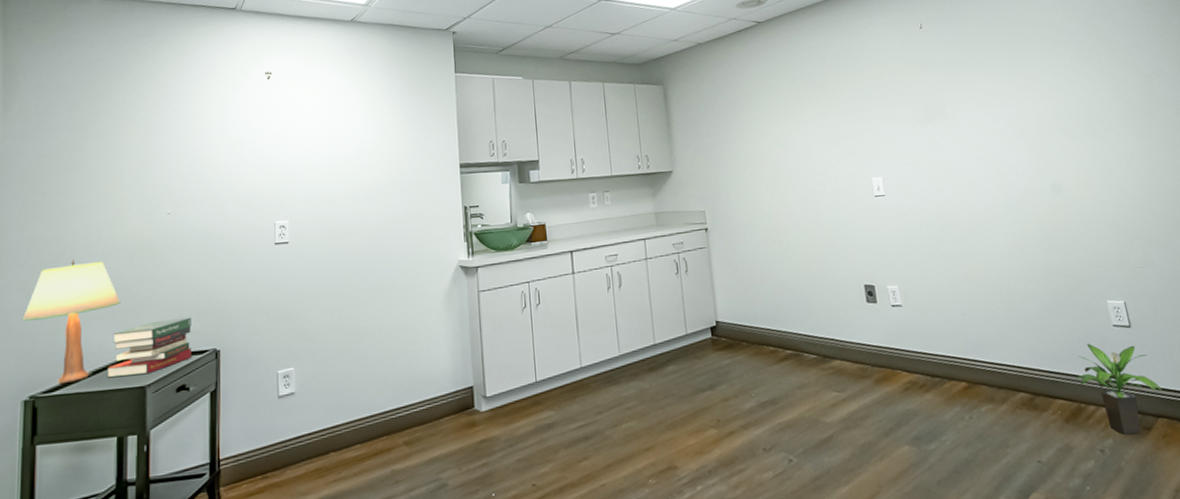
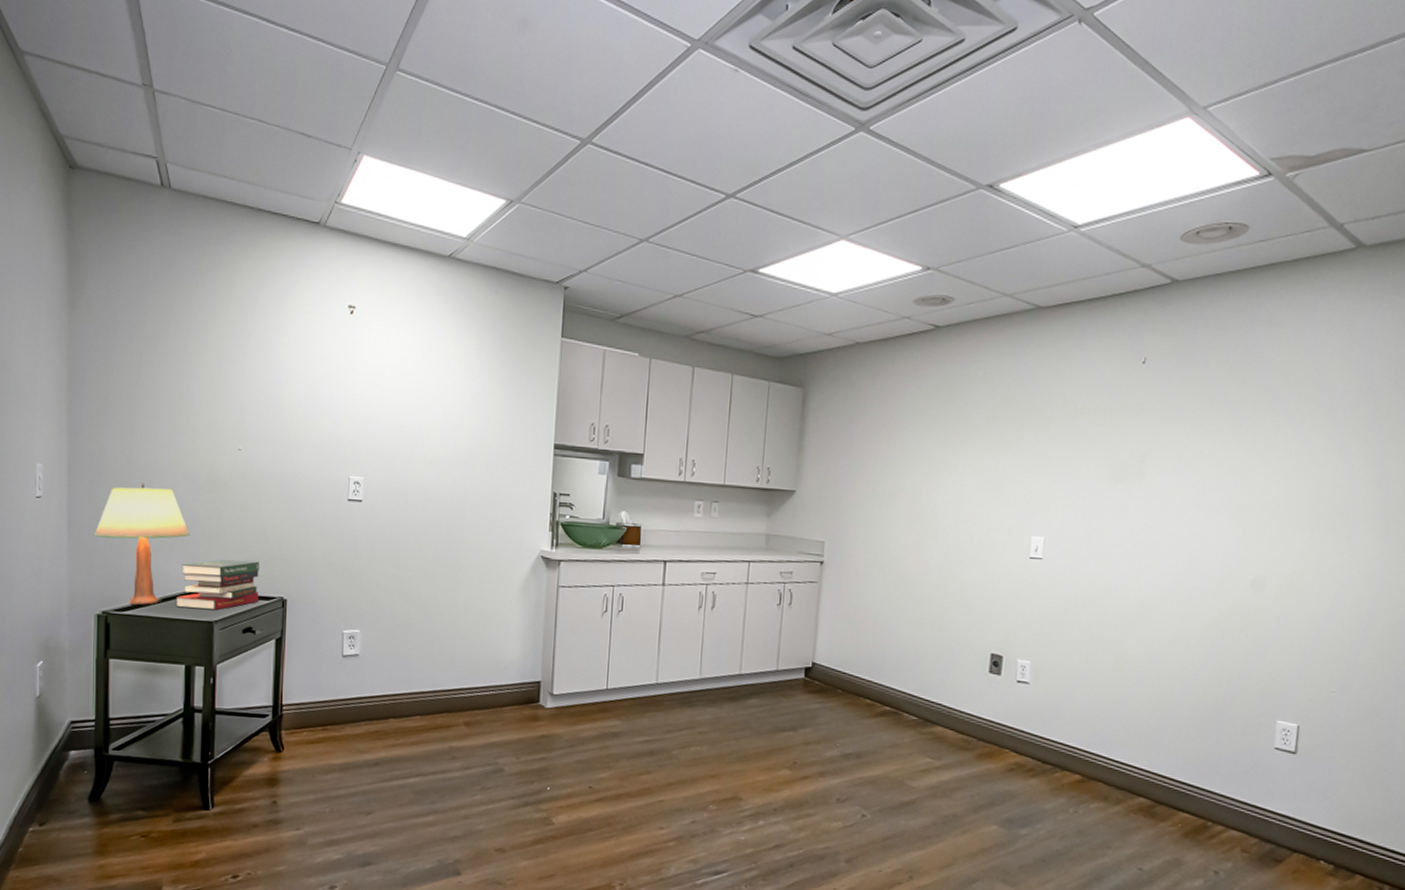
potted plant: present [1074,344,1163,435] -> none [1208,762,1310,863]

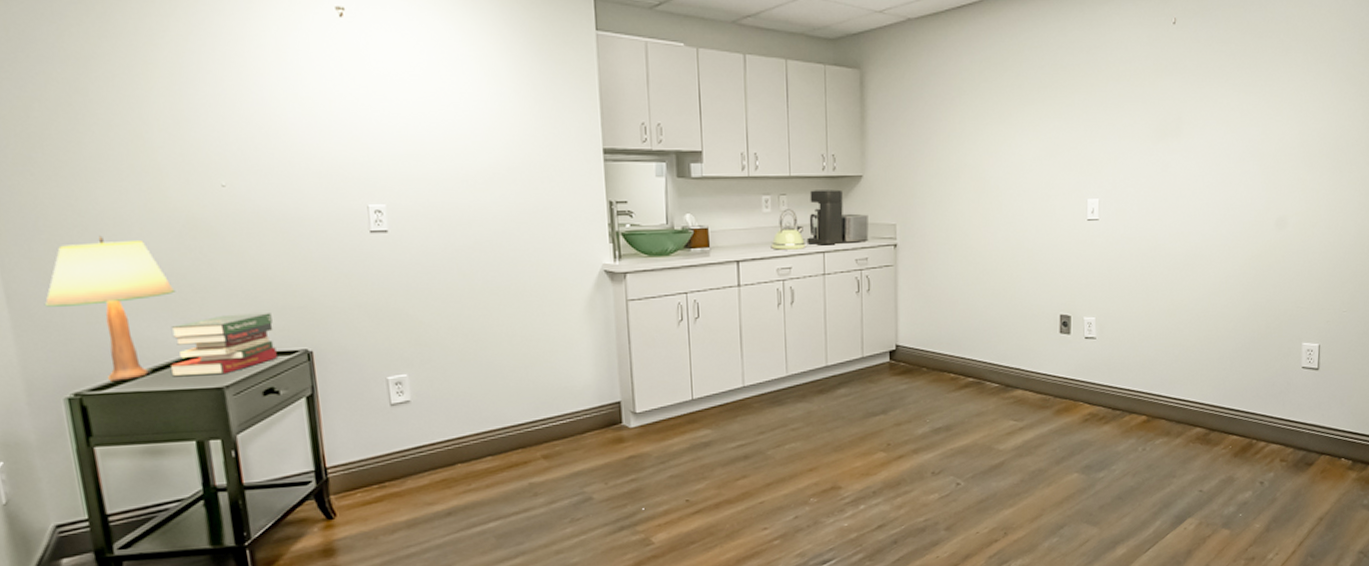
kettle: none [698,516,732,556] -> present [771,209,805,250]
coffee maker: none [733,500,774,556] -> present [806,189,844,246]
toaster: none [767,526,797,556] -> present [841,213,869,243]

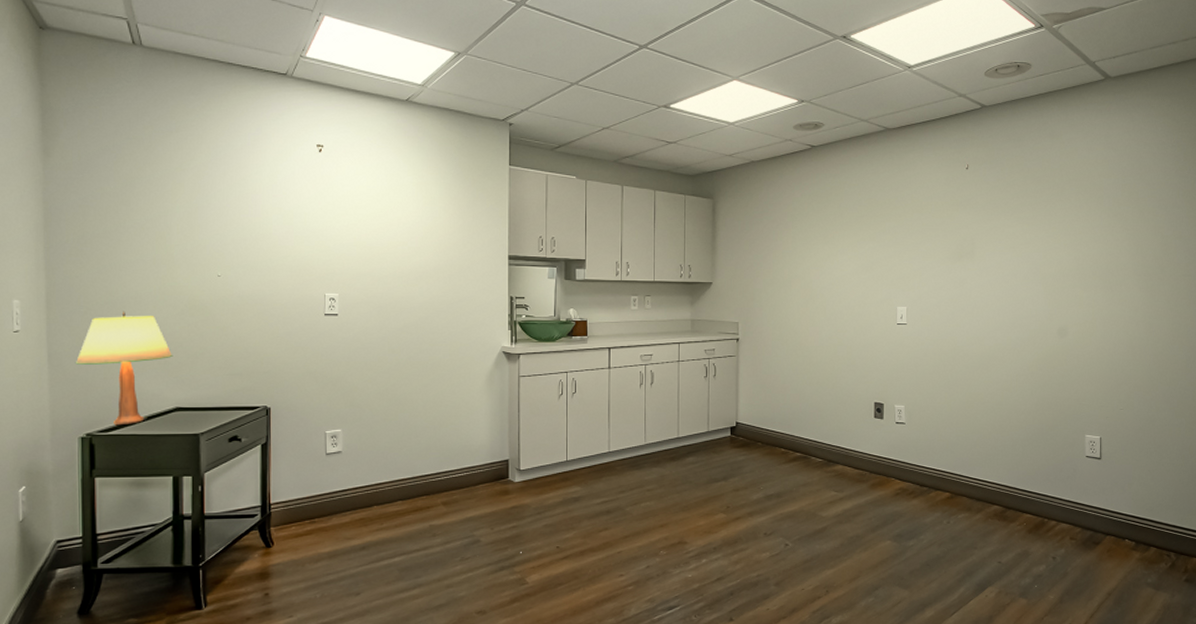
books: present [169,313,277,377] -> none [161,375,243,424]
kettle: present [771,209,805,250] -> none [636,307,664,340]
coffee maker: present [806,189,844,246] -> none [665,293,696,338]
toaster: present [841,213,869,243] -> none [693,312,716,336]

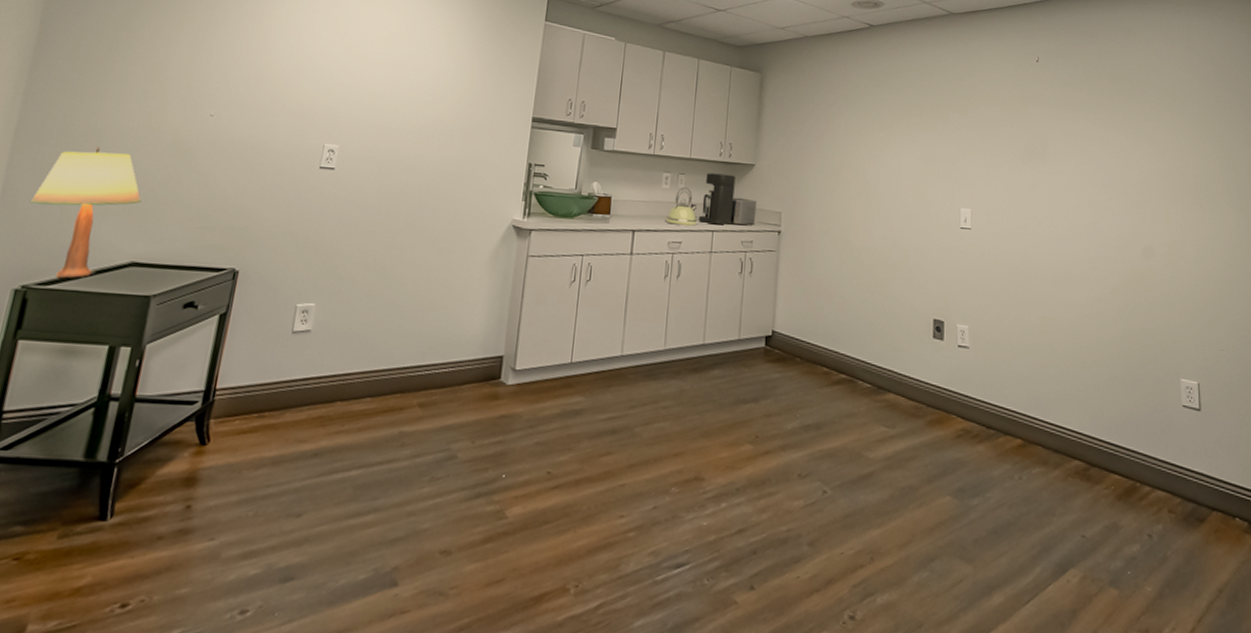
kettle: none [636,307,664,340] -> present [665,187,697,226]
coffee maker: none [665,293,696,338] -> present [698,173,736,226]
toaster: none [693,312,716,336] -> present [730,197,757,226]

